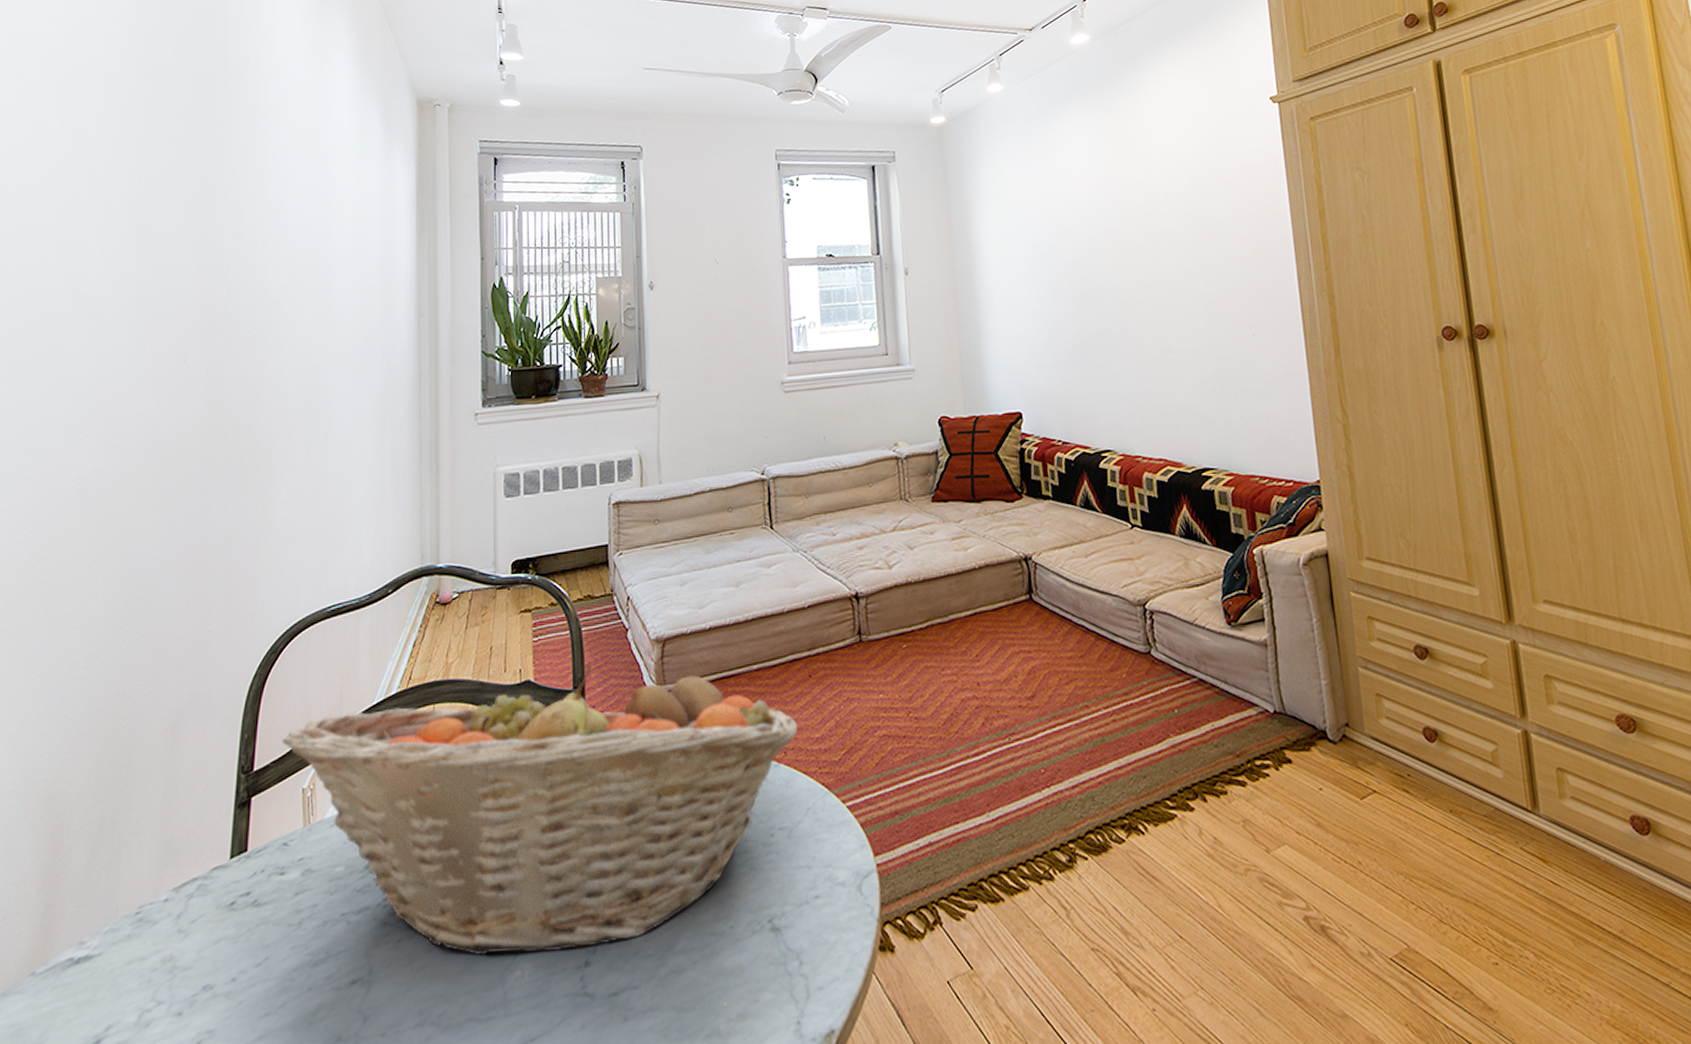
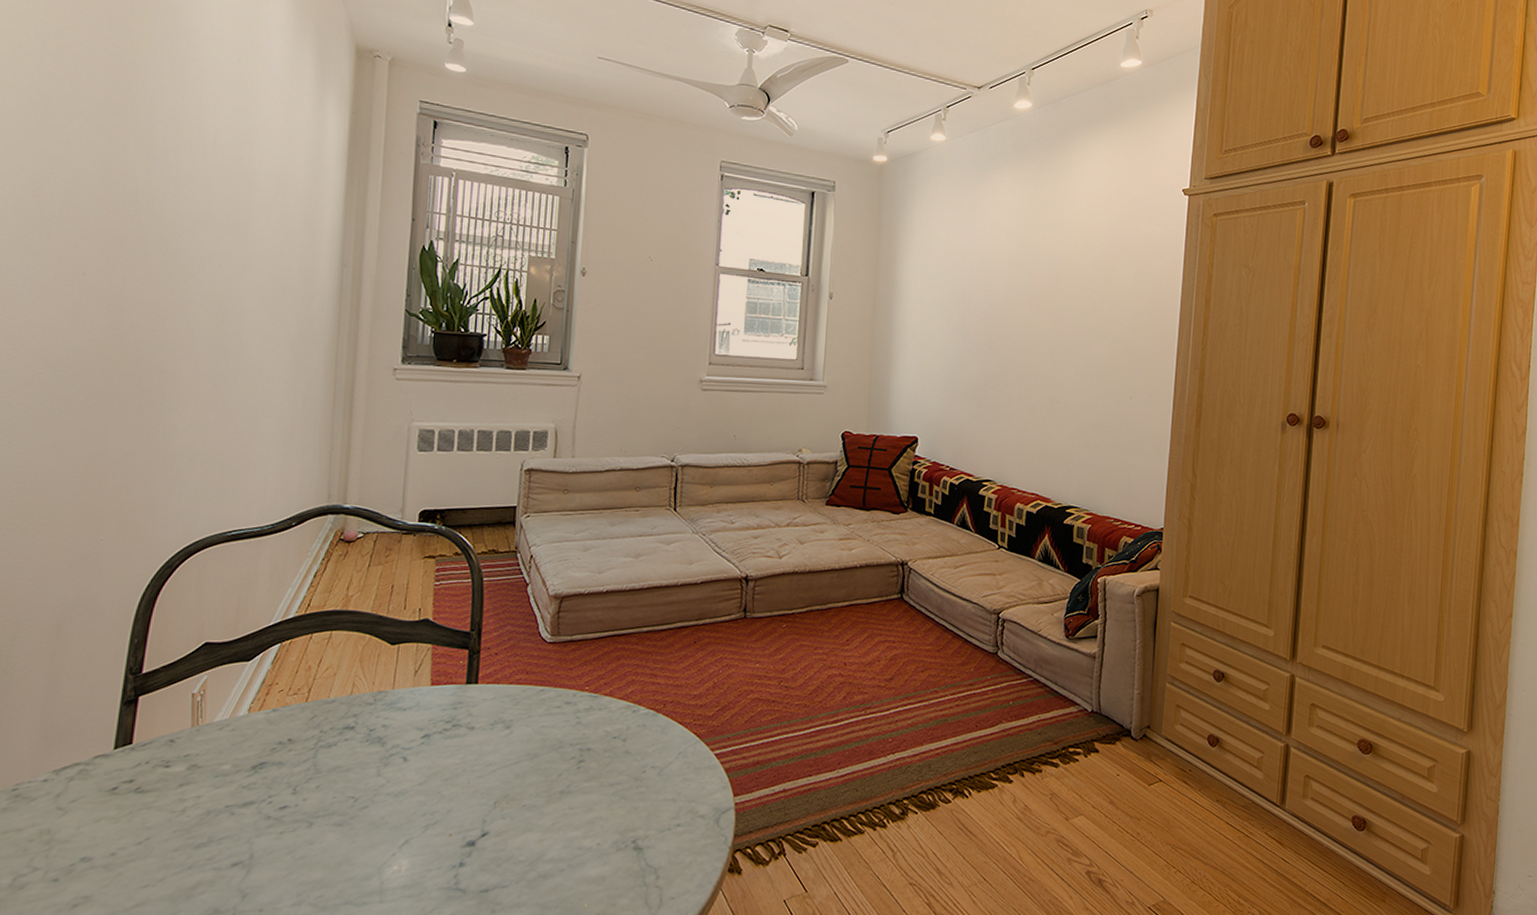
fruit basket: present [281,664,799,956] -> none [173,611,679,852]

